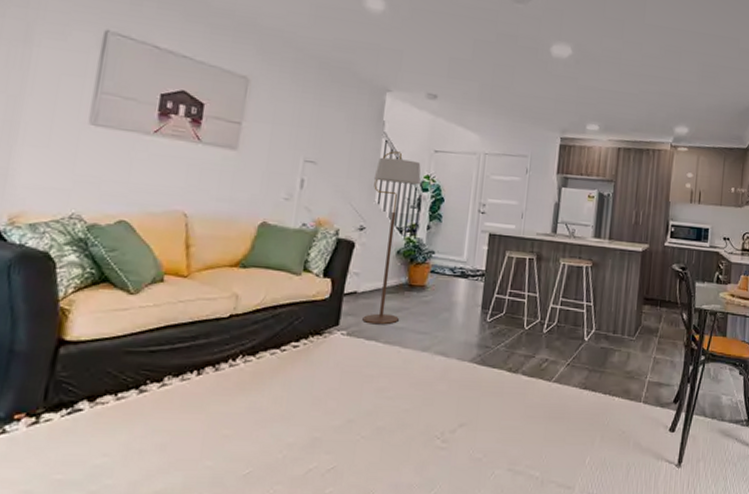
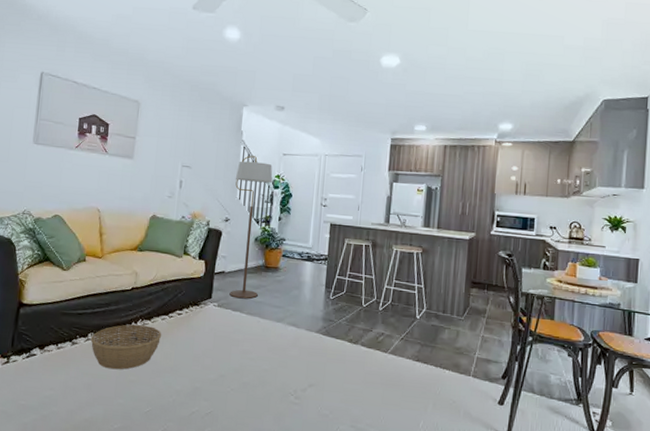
basket: none [167,362,271,423] -> present [90,324,162,370]

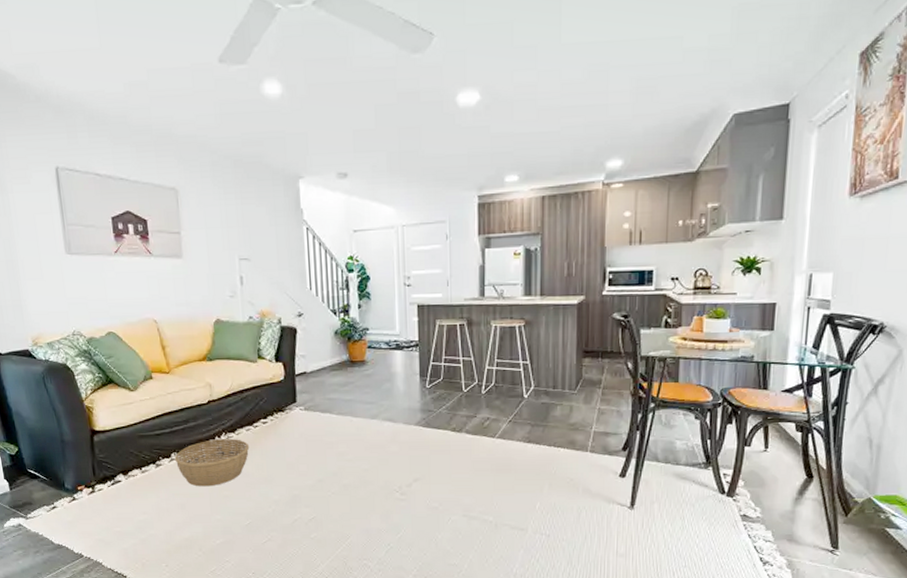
floor lamp: present [229,155,273,299] -> none [302,237,346,399]

